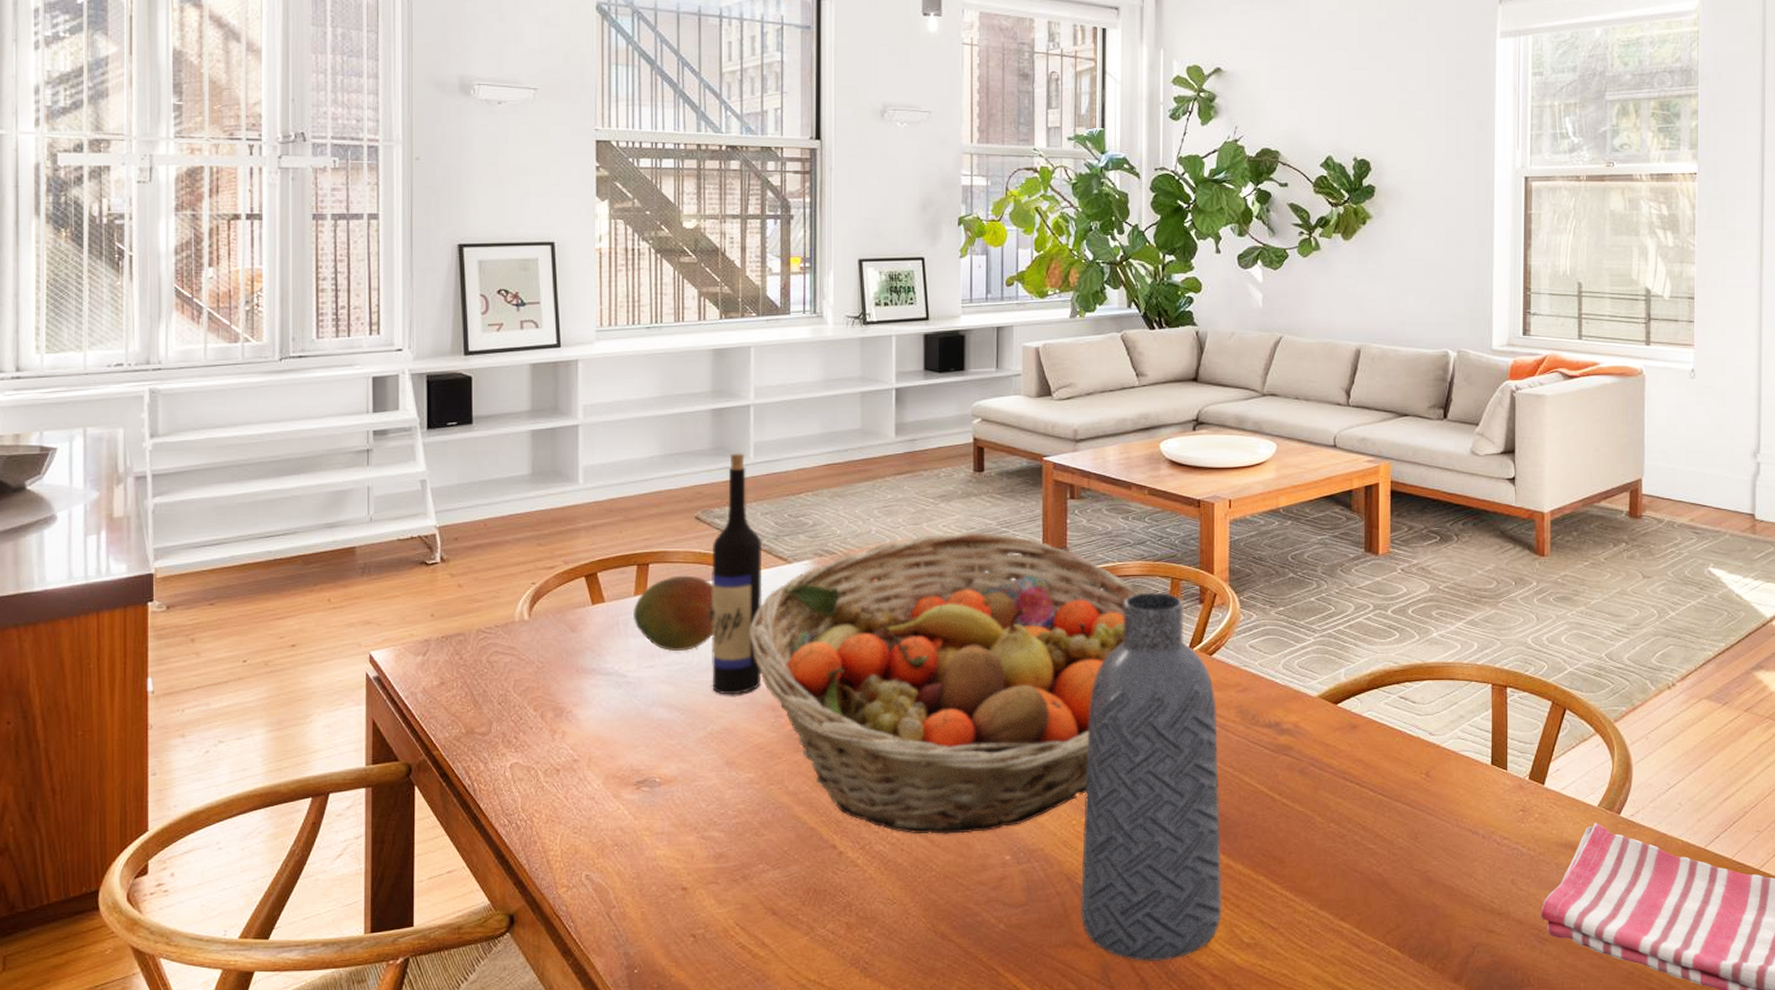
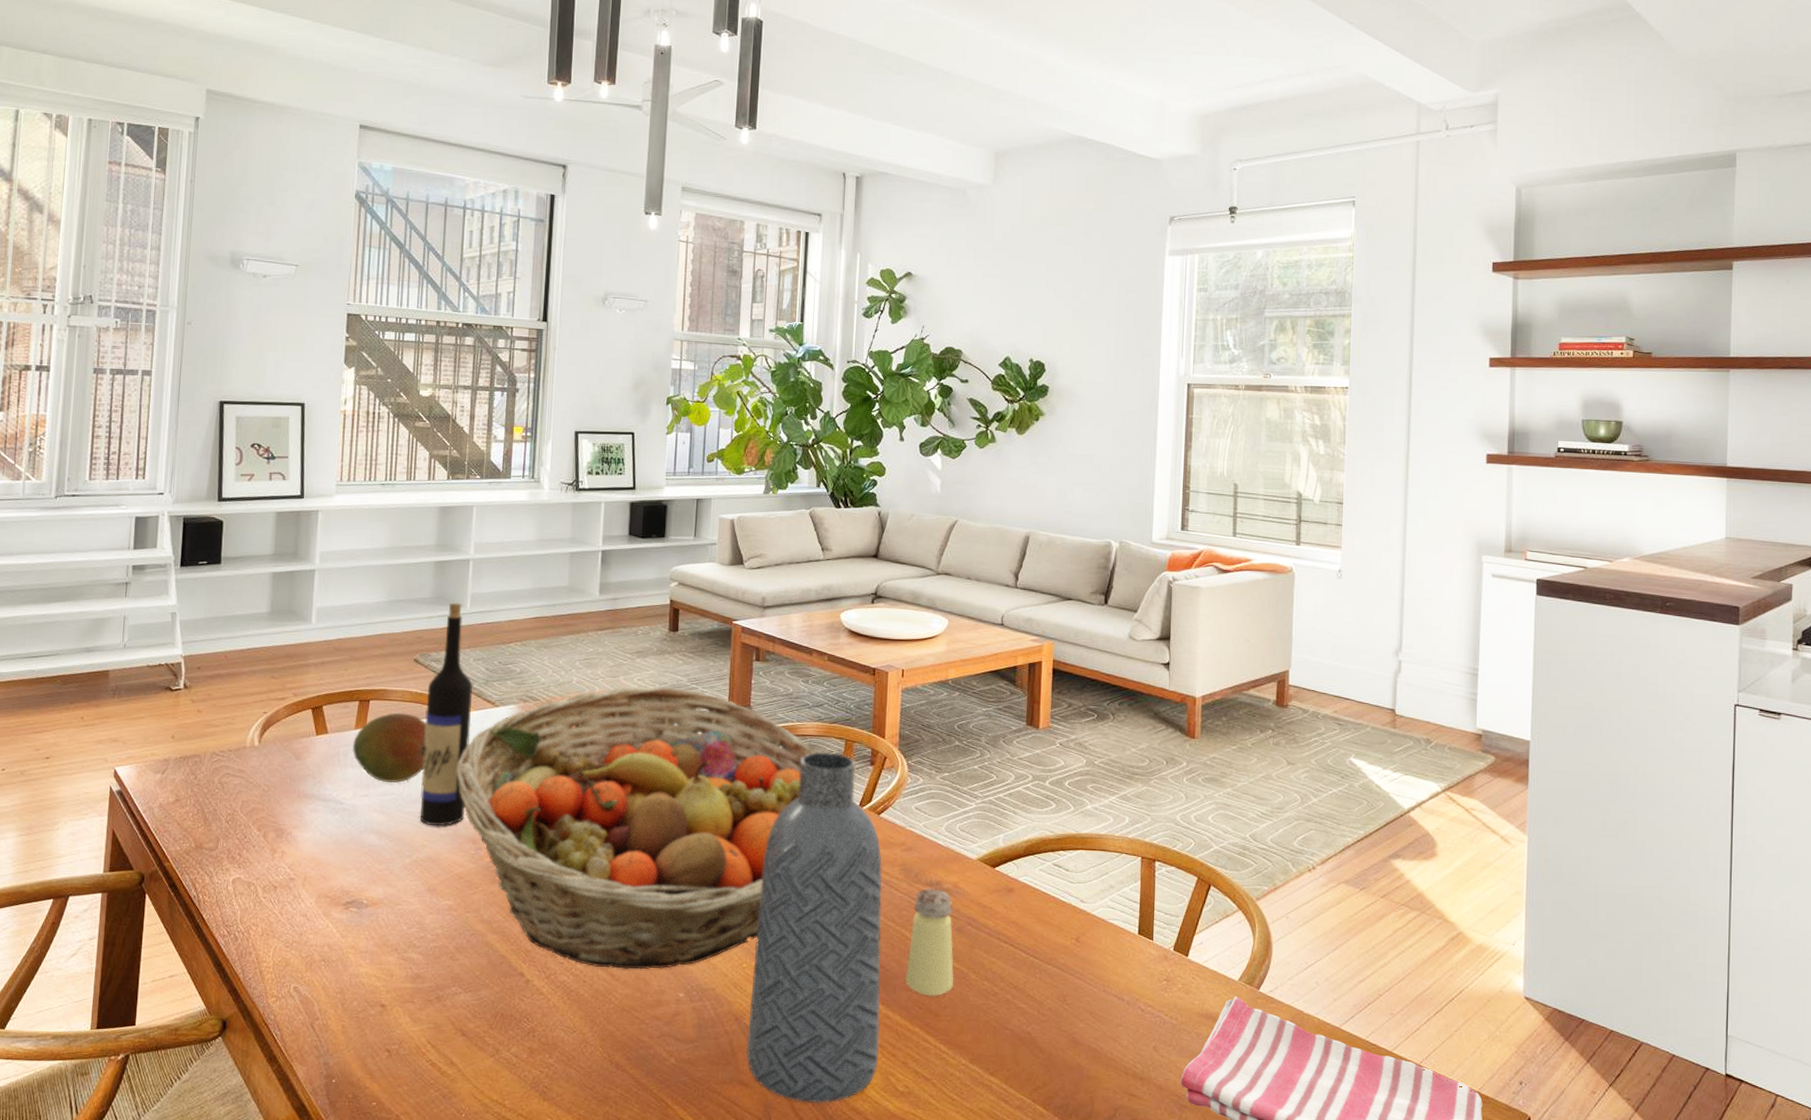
saltshaker: none [1246,729,1299,843] -> present [905,887,954,997]

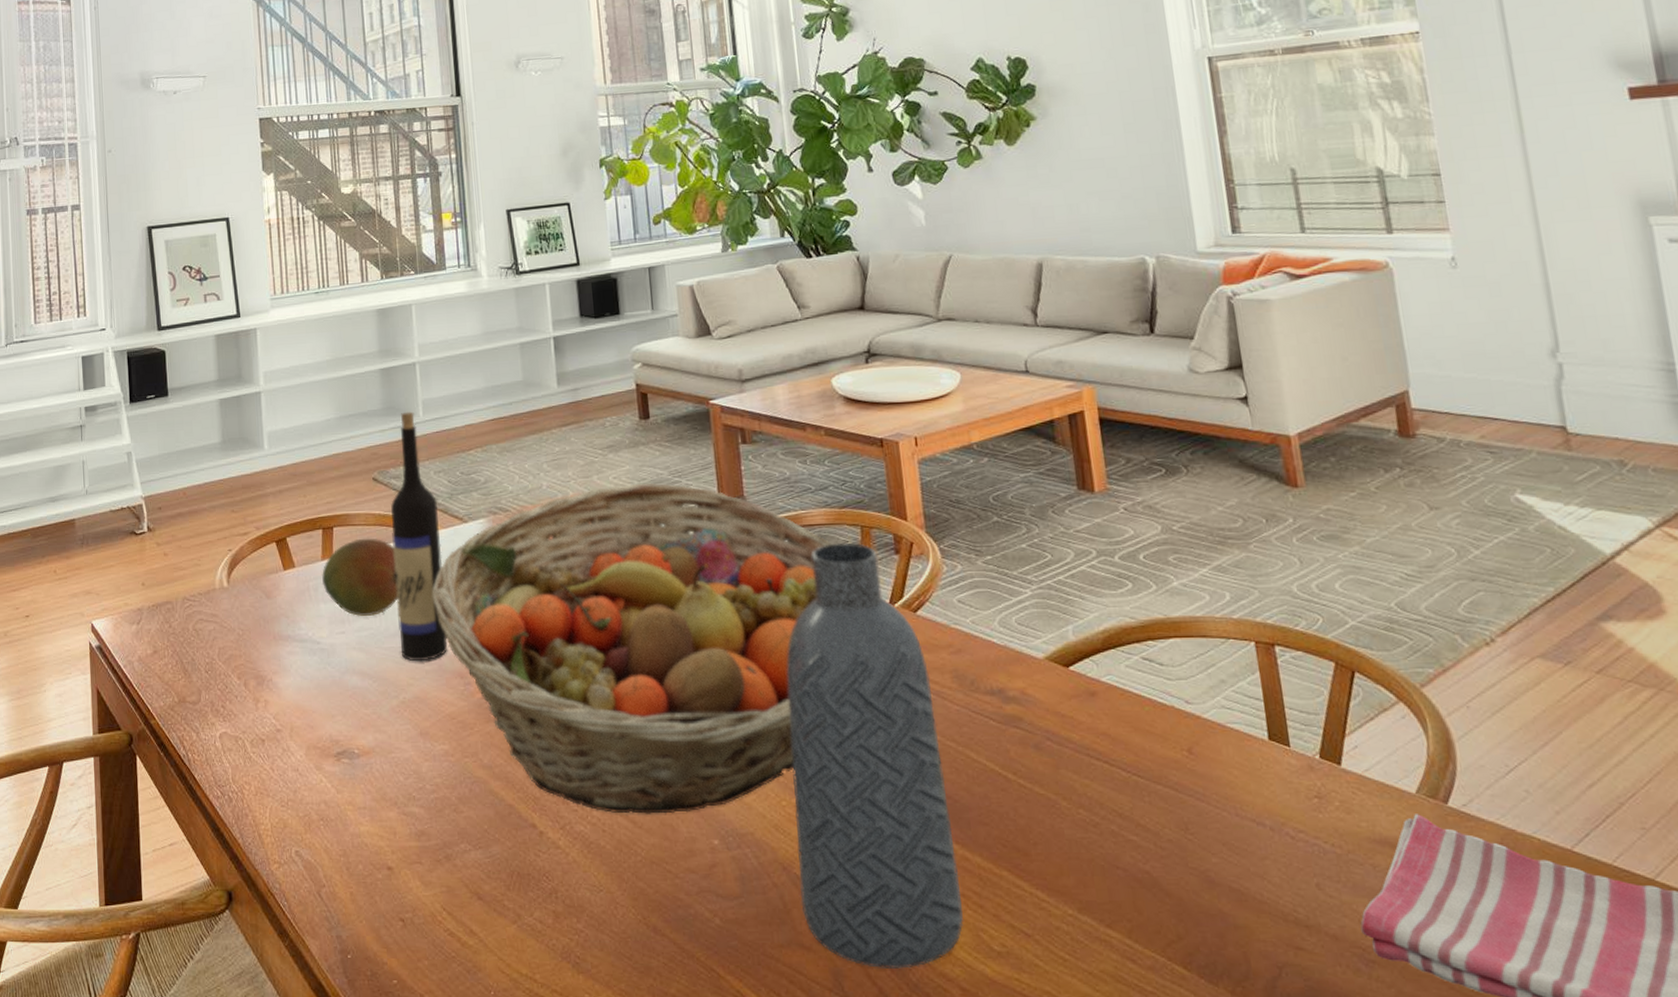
saltshaker: present [905,887,954,997] -> none [975,696,1041,832]

